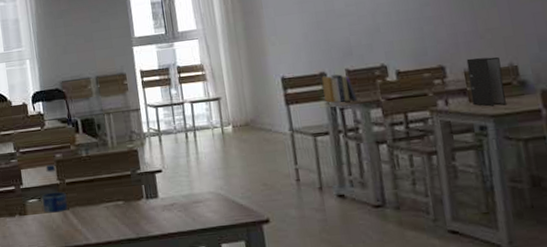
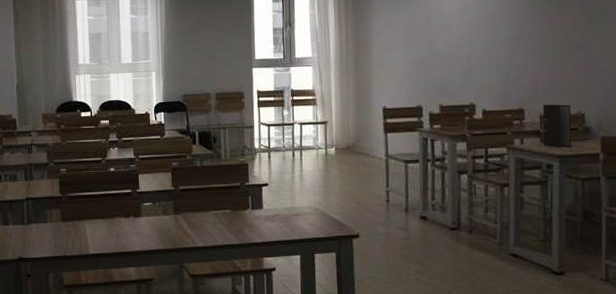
water bottle: present [41,164,68,214] -> none [156,171,180,217]
books: present [321,74,358,103] -> none [418,109,447,134]

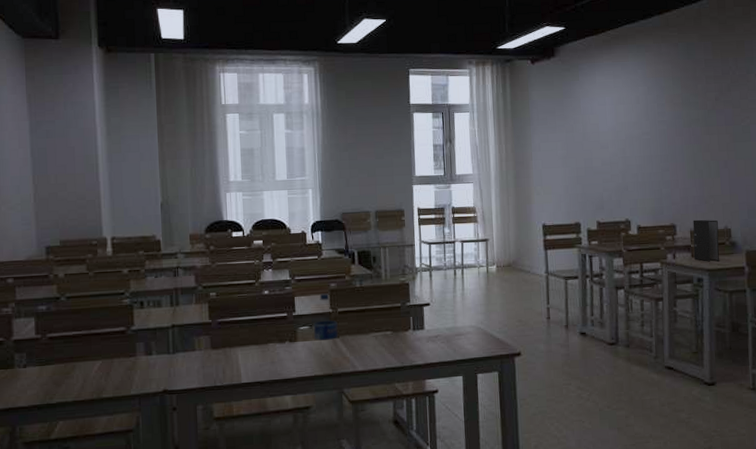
water bottle: none [156,171,180,217] -> present [313,293,338,341]

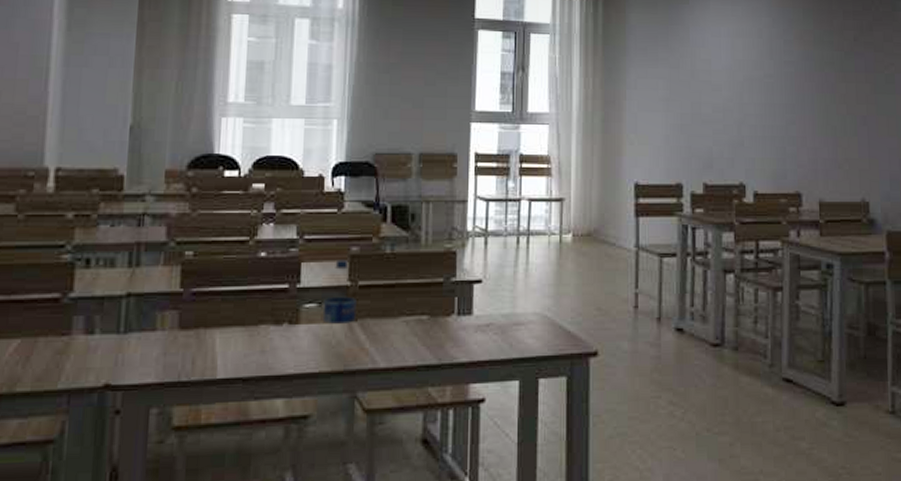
binder: present [693,219,720,262] -> none [822,188,855,243]

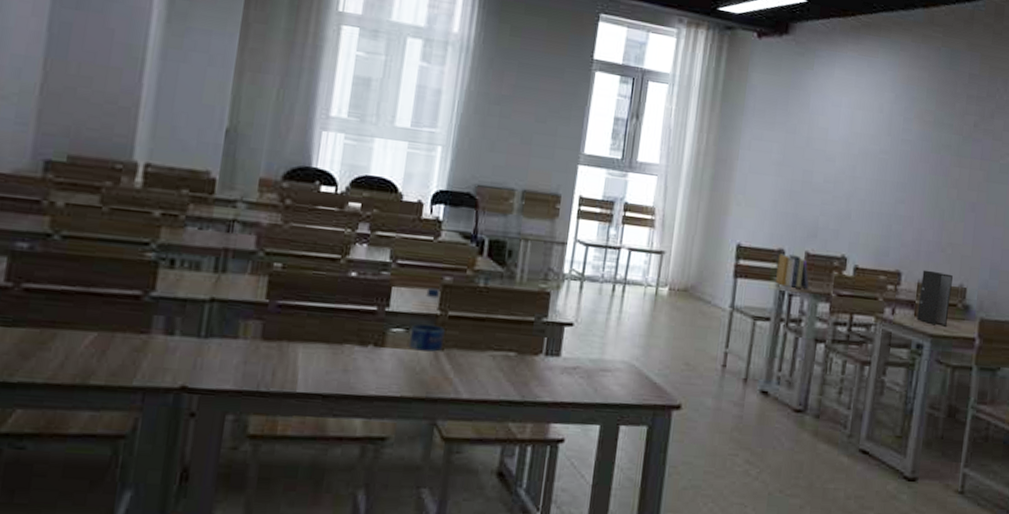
books: none [677,188,711,220] -> present [776,253,809,289]
binder: none [822,188,855,243] -> present [916,270,953,327]

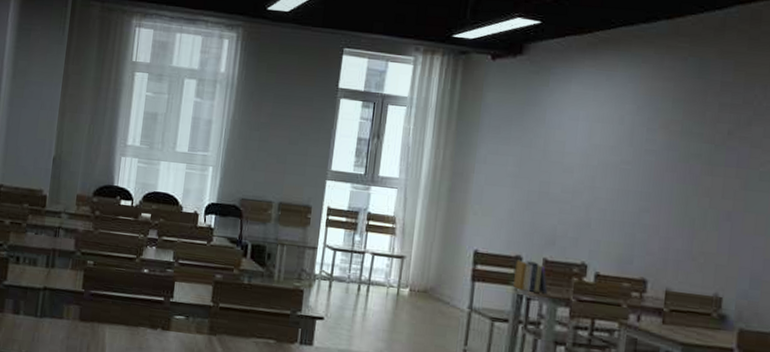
water bottle: present [408,287,445,353] -> none [188,283,217,337]
binder: present [916,270,953,327] -> none [665,278,706,336]

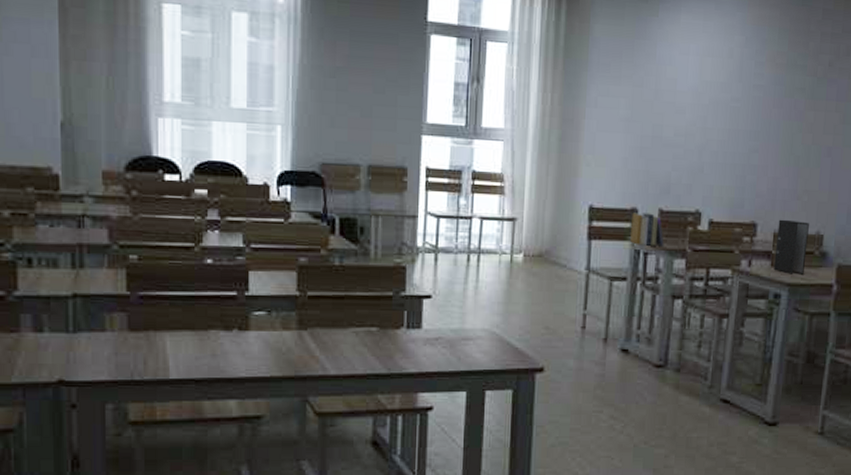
binder: none [665,278,706,336] -> present [773,219,809,275]

